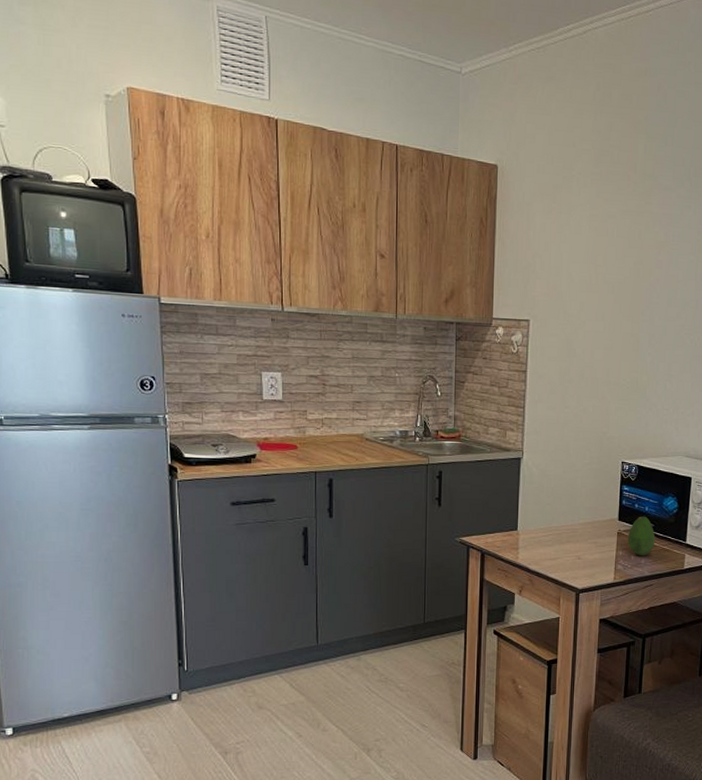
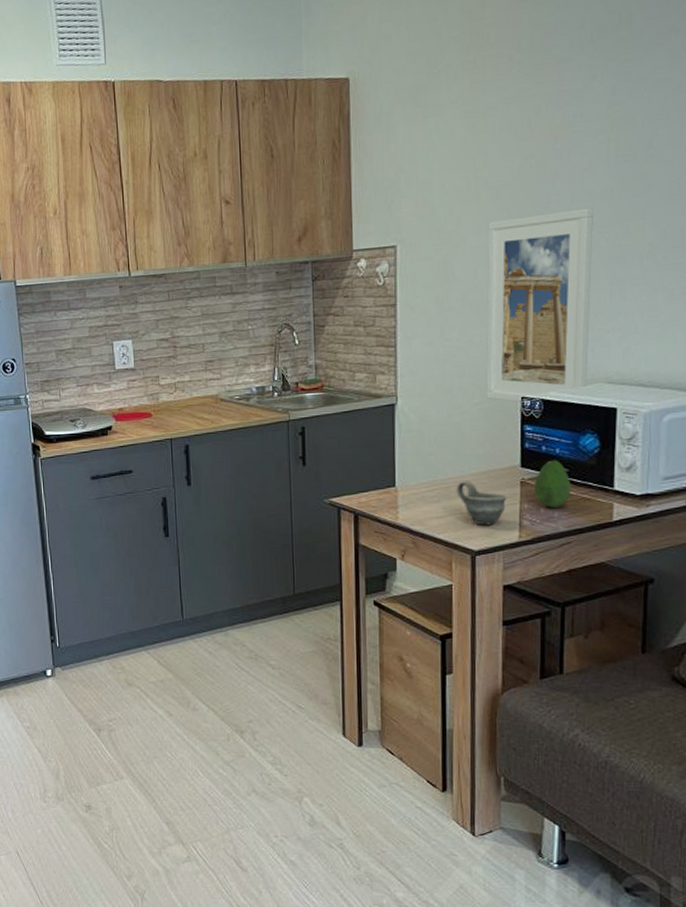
cup: none [567,529,607,568] -> present [456,481,507,526]
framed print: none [595,311,683,467] -> present [486,207,593,403]

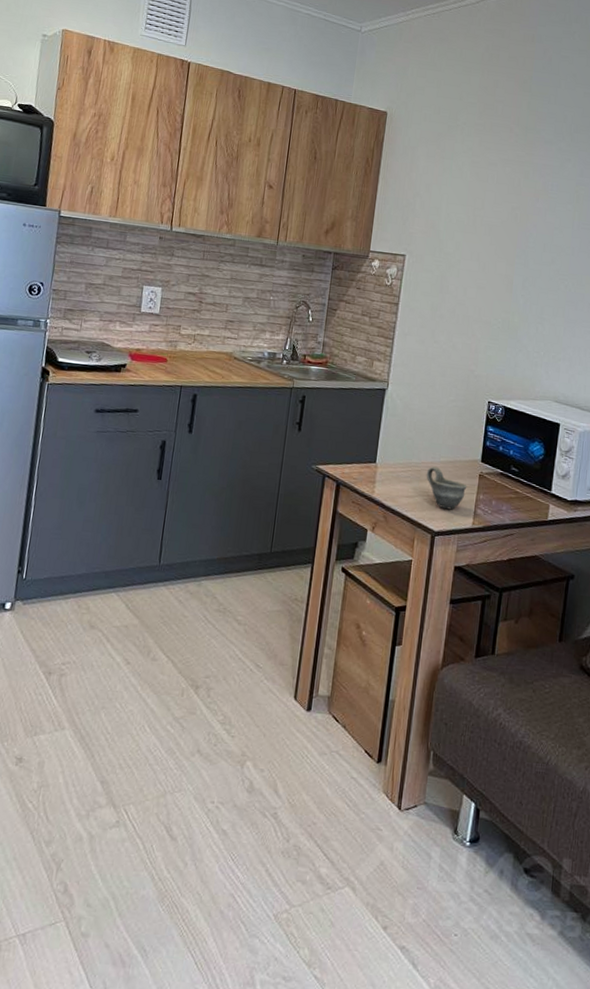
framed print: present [486,207,593,403] -> none [461,252,558,407]
fruit: present [535,460,572,509] -> none [489,459,519,503]

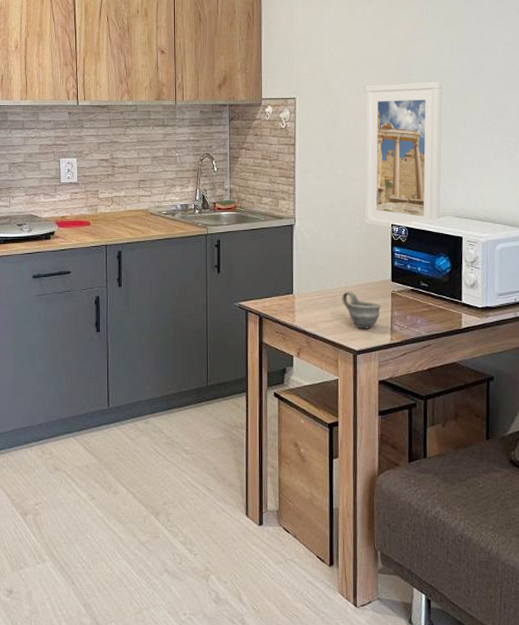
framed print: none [461,252,558,407] -> present [364,81,442,229]

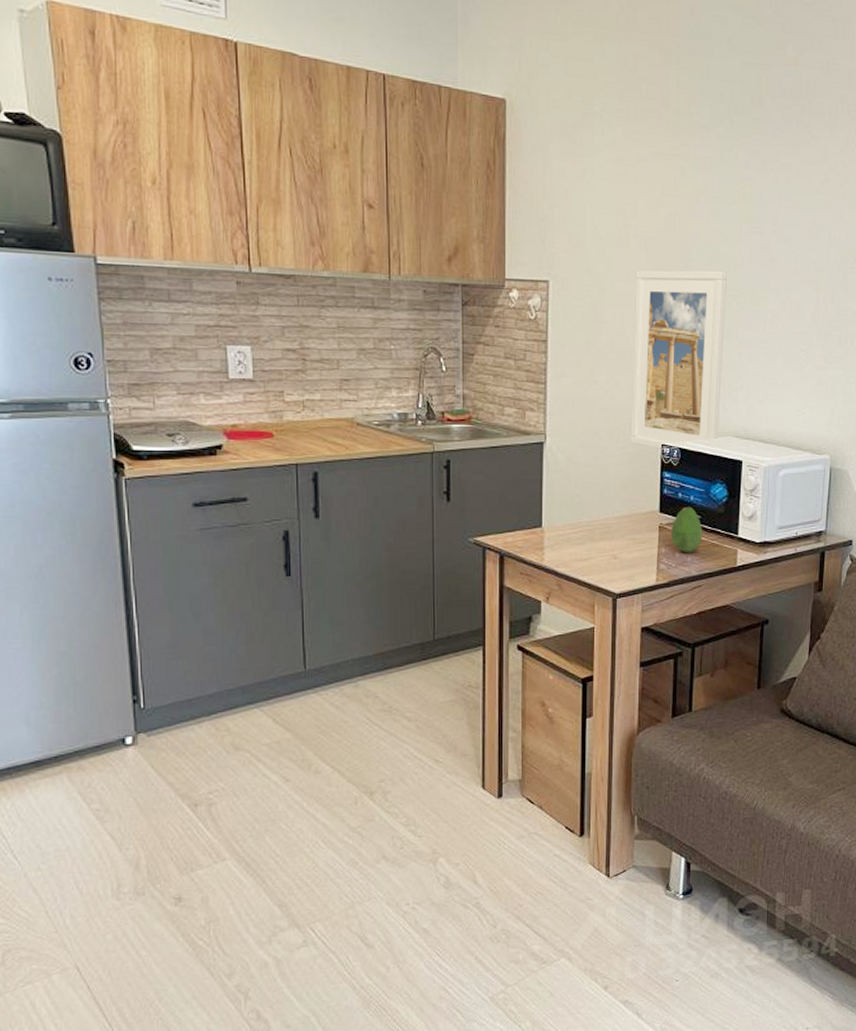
cup: present [341,291,381,329] -> none [600,524,647,568]
fruit: none [402,276,430,317] -> present [671,506,703,553]

